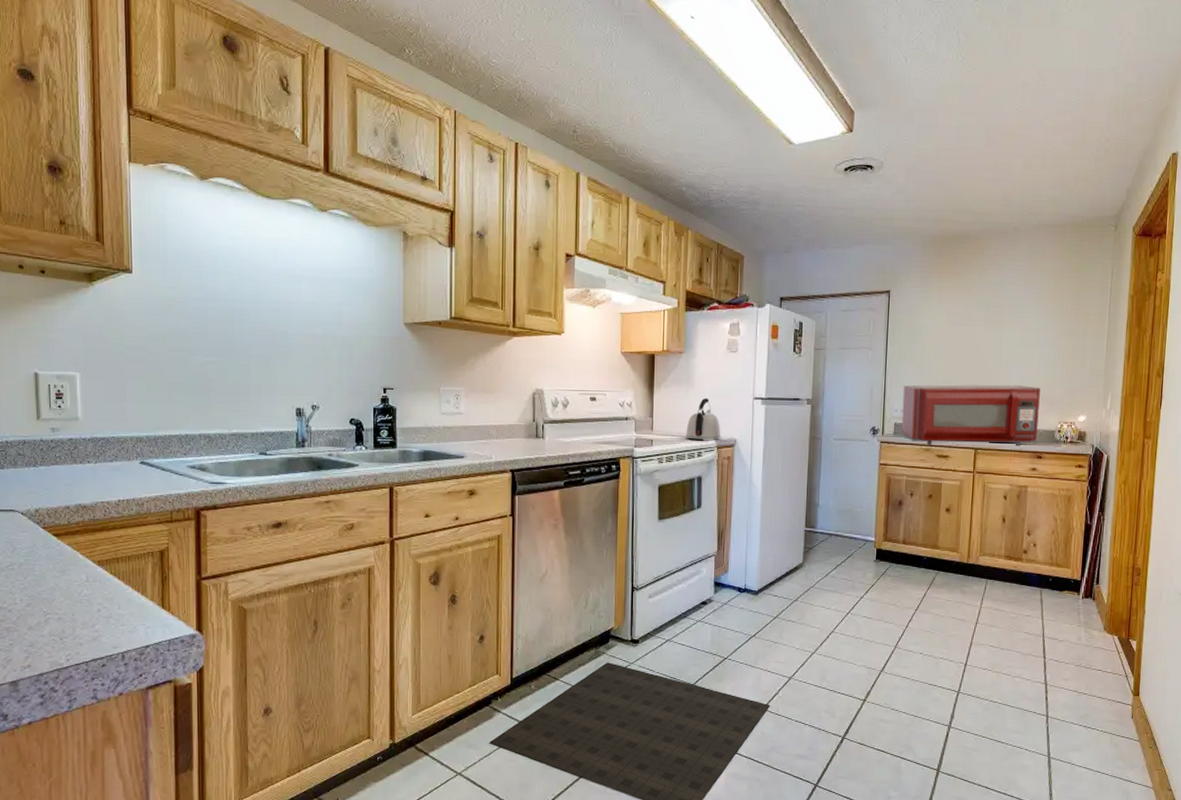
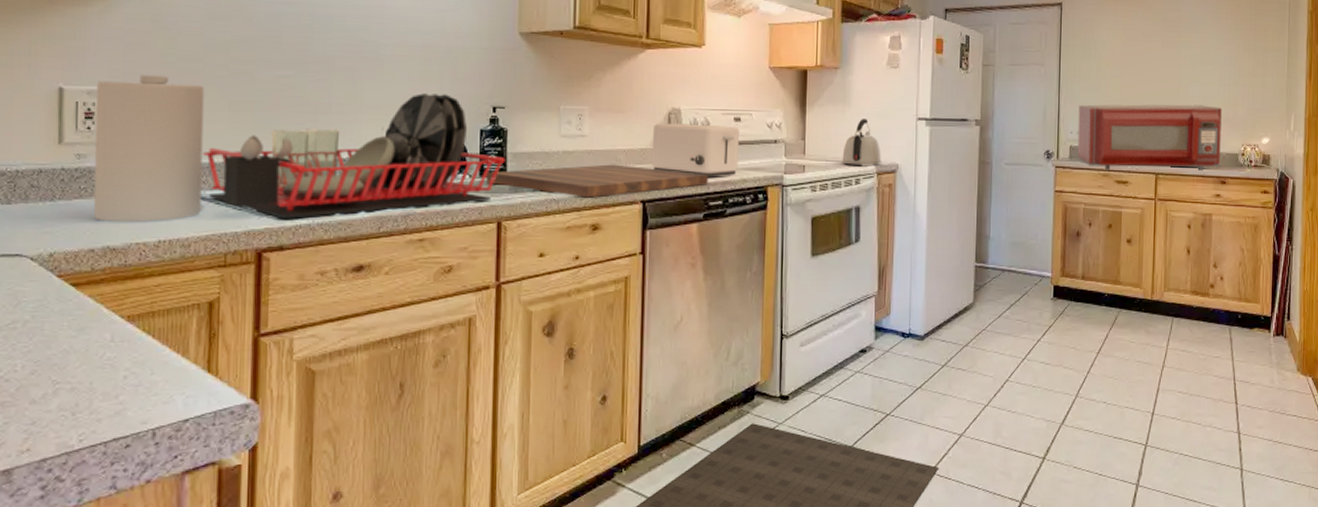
paper towel holder: none [64,361,150,485] -> present [94,74,204,223]
dish rack: none [149,377,395,484] -> present [202,93,505,220]
cutting board: none [380,438,568,467] -> present [486,164,708,198]
toaster: none [519,402,595,450] -> present [651,123,739,177]

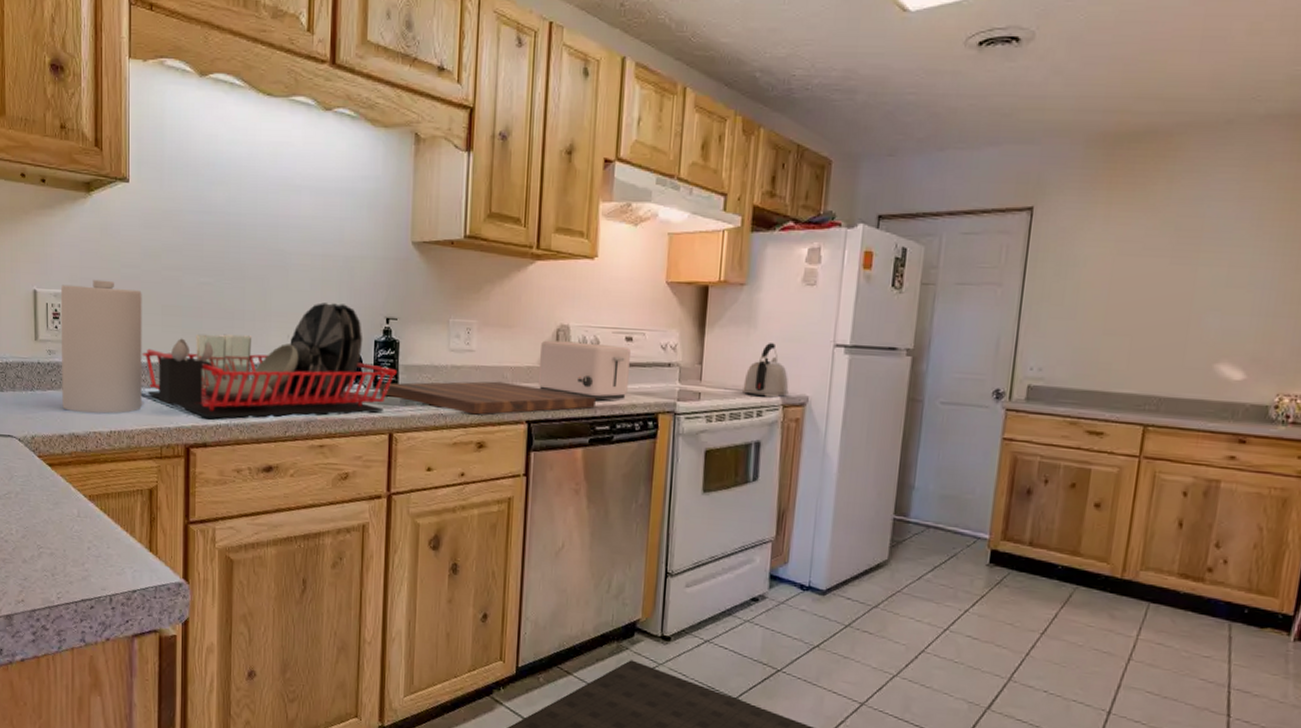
microwave: present [1077,104,1222,171] -> none [1036,335,1251,425]

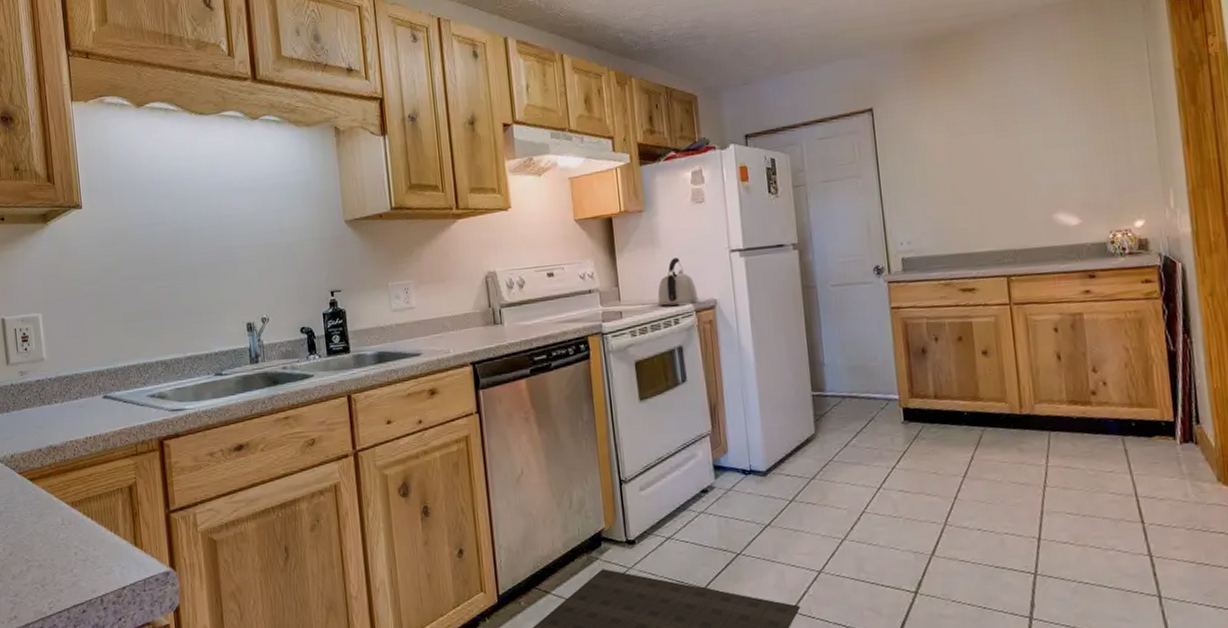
paper towel holder: present [61,279,142,414] -> none [27,298,114,426]
dish rack: present [142,302,397,419] -> none [109,285,347,411]
cutting board: present [379,381,596,415] -> none [333,330,530,366]
toaster: present [537,340,630,401] -> none [473,282,557,334]

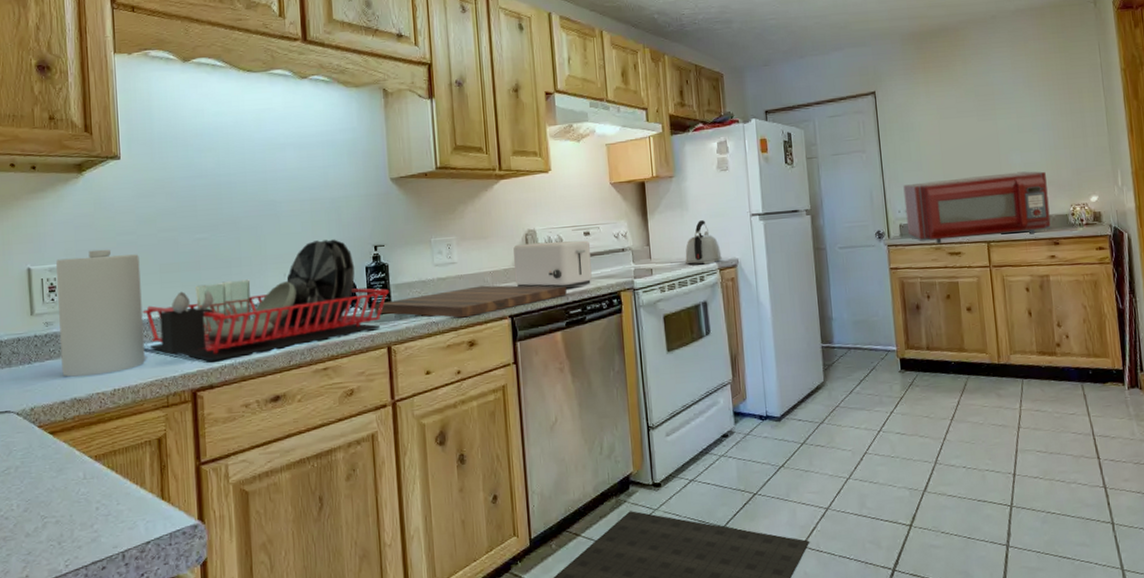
paper towel holder: none [27,298,114,426] -> present [56,249,145,378]
dish rack: none [109,285,347,411] -> present [142,239,389,362]
cutting board: none [333,330,530,366] -> present [374,285,567,318]
toaster: none [473,282,557,334] -> present [513,240,592,289]
microwave: none [906,193,1086,279] -> present [903,171,1051,244]

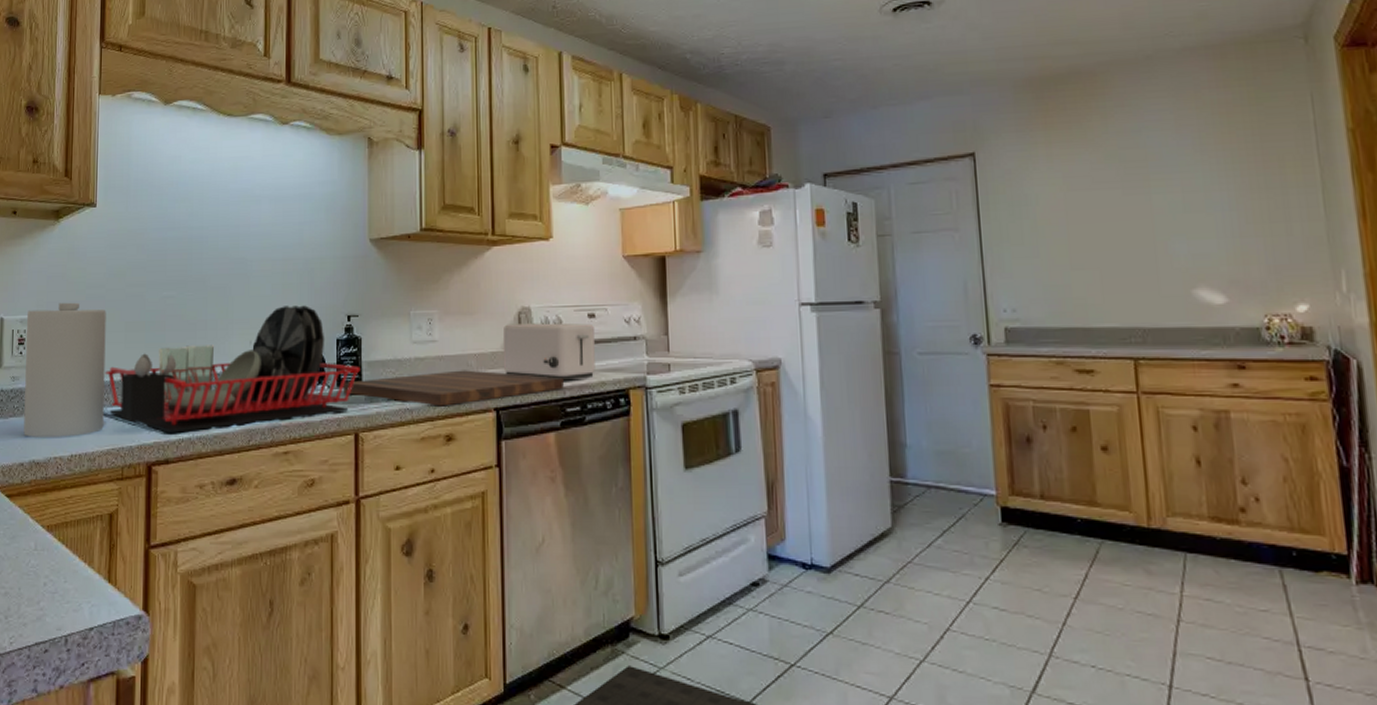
kettle: present [685,220,722,264] -> none [712,307,760,363]
microwave: present [903,171,1051,244] -> none [1011,265,1234,357]

